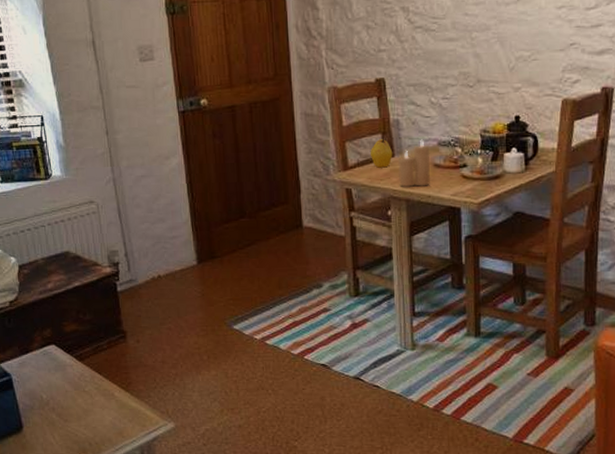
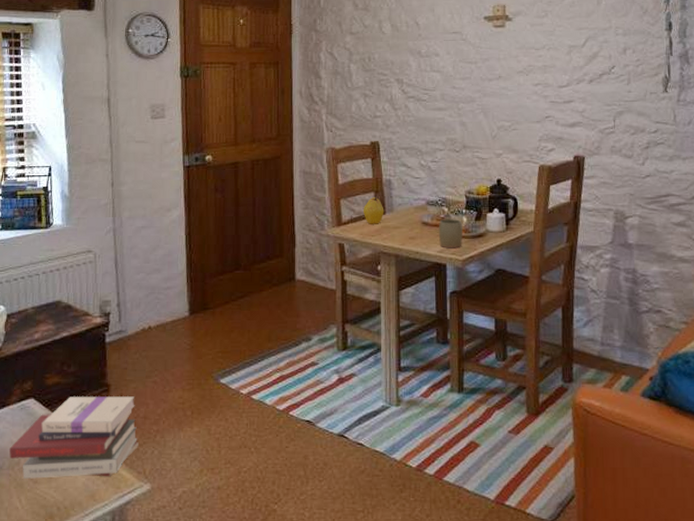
books: none [37,342,159,418] -> present [8,396,139,479]
candle: present [397,139,431,187] -> none [388,198,419,243]
mug: none [451,160,478,191] -> present [438,219,463,249]

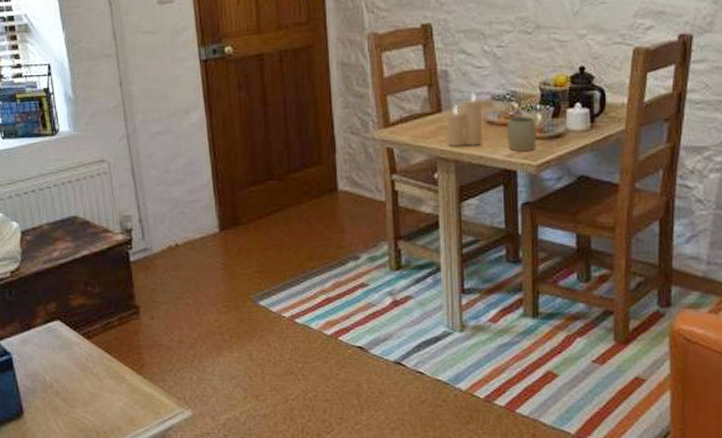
books: present [8,396,139,479] -> none [39,319,176,403]
fruit: present [362,197,384,224] -> none [414,92,441,125]
candle: none [388,198,419,243] -> present [445,92,484,147]

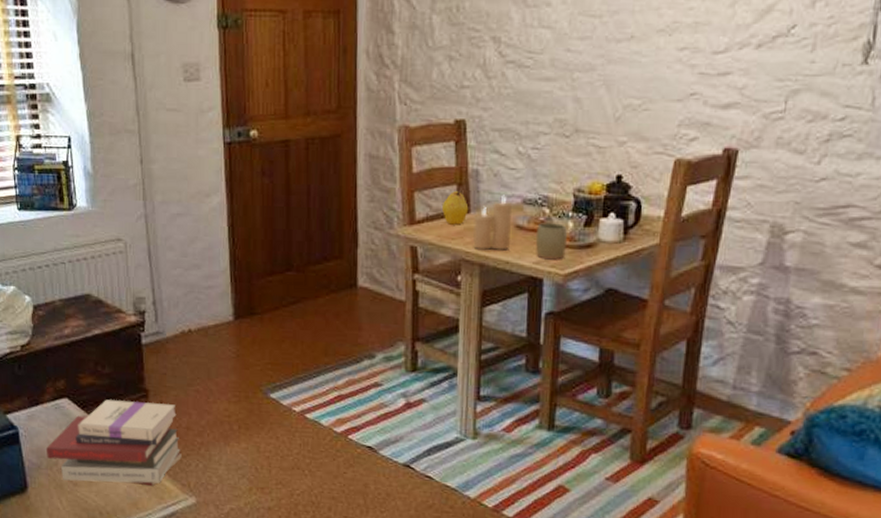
books: none [39,319,176,403] -> present [45,399,182,486]
fruit: none [414,92,441,125] -> present [441,191,469,225]

